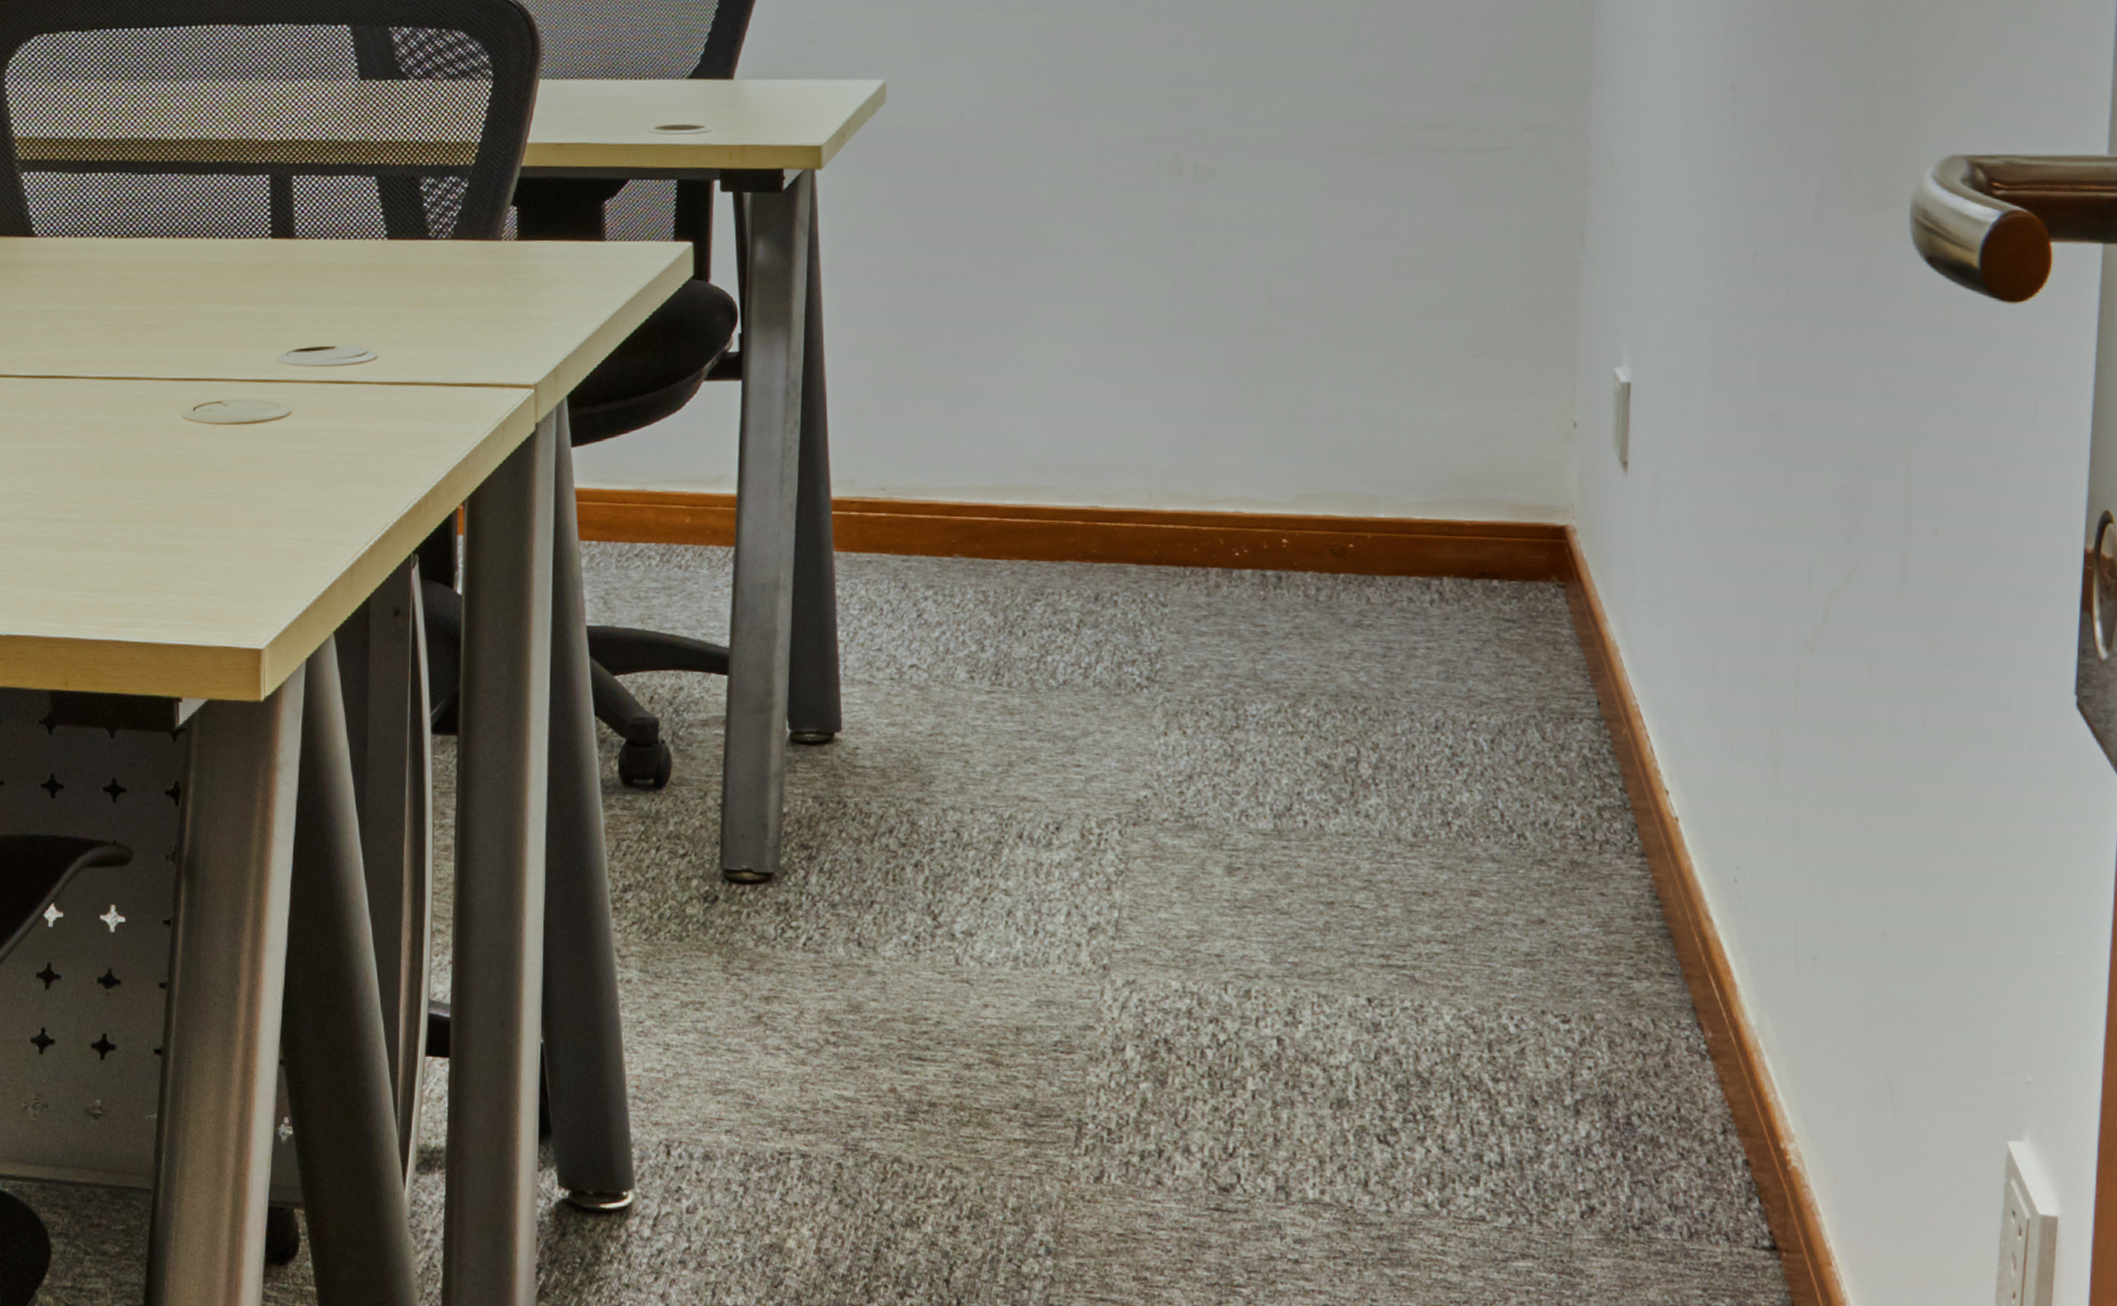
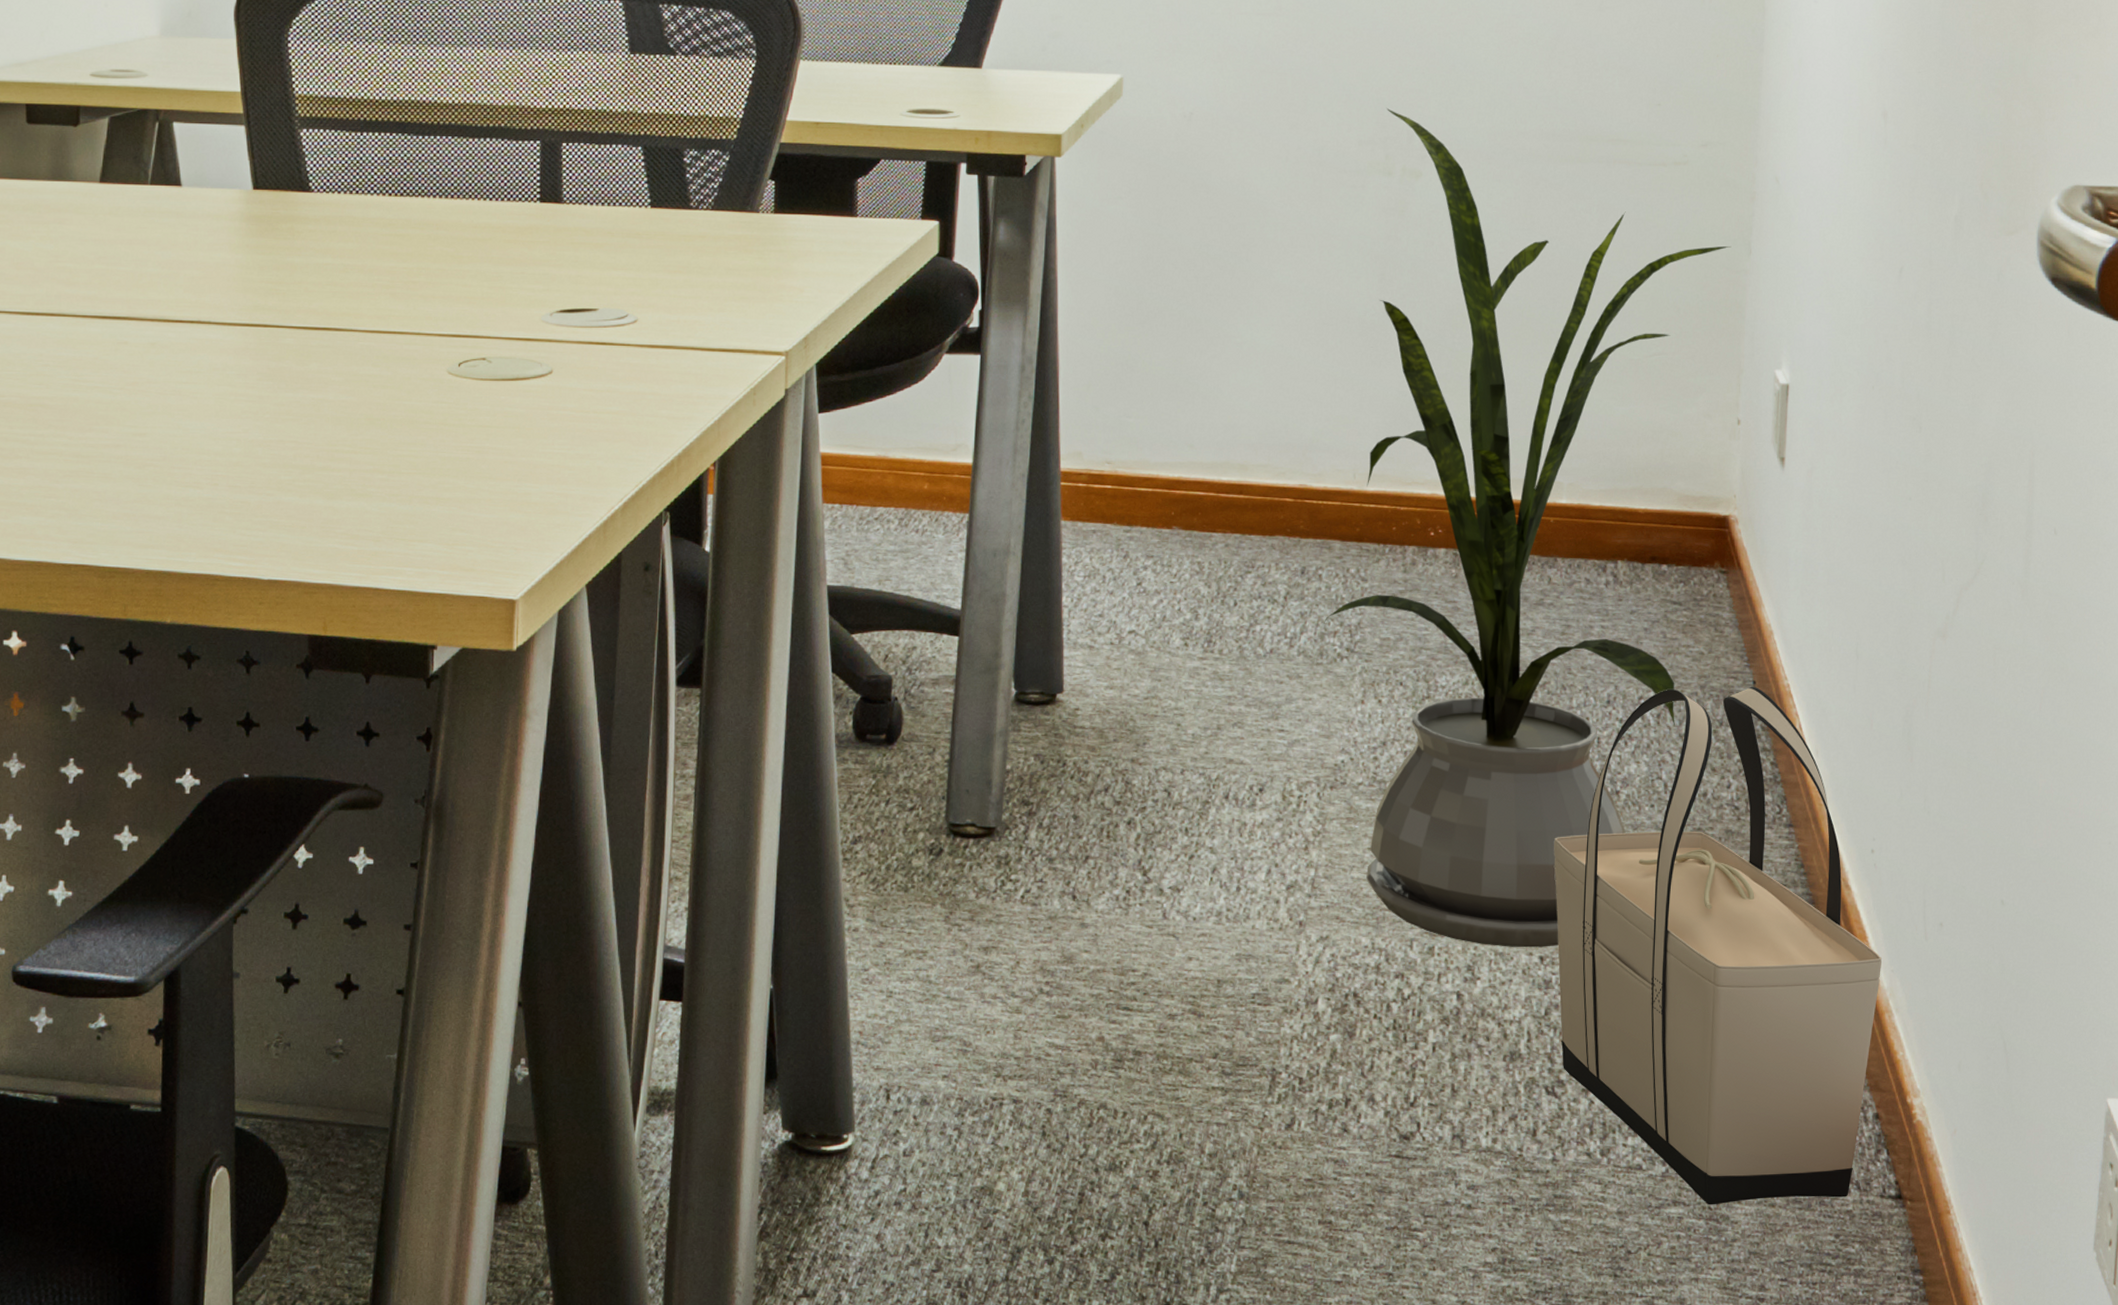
house plant: none [1120,103,1563,989] -> present [1323,108,1732,948]
shopping bag: none [1380,707,1749,1258] -> present [1554,686,1882,1205]

